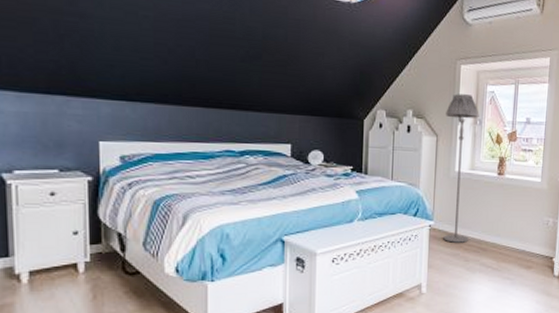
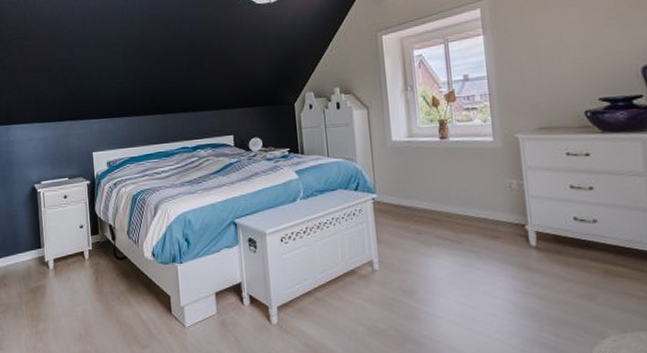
floor lamp: present [443,94,479,243] -> none [373,62,418,215]

